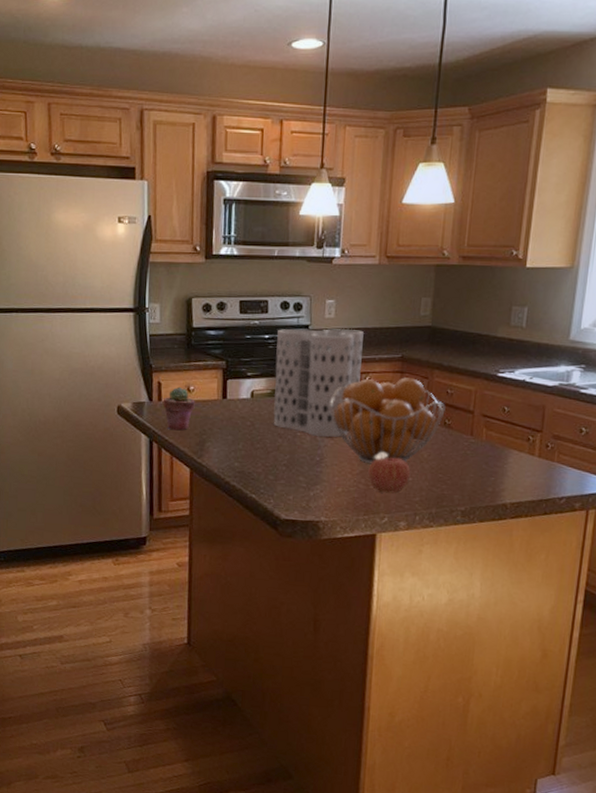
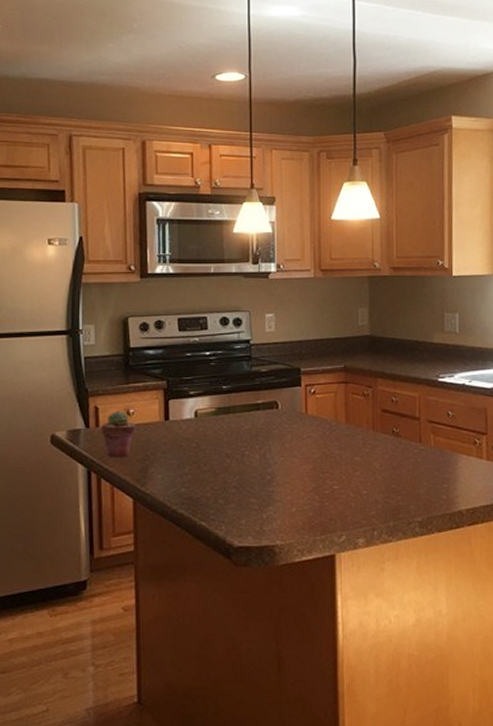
utensil holder: present [273,328,364,437] -> none [217,341,305,453]
fruit basket: present [330,377,446,465] -> none [277,388,392,480]
apple: present [368,454,411,494] -> none [321,468,365,509]

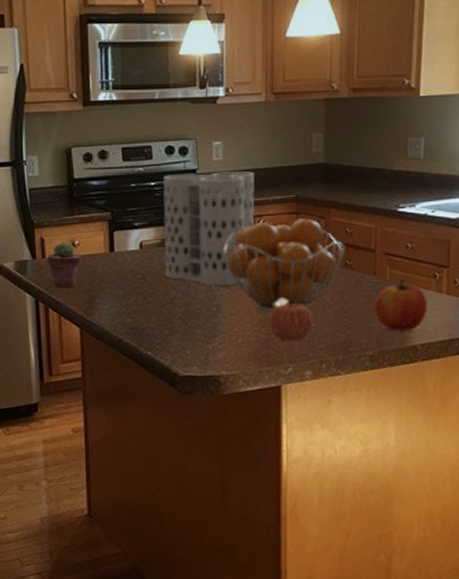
utensil holder: none [217,341,305,453] -> present [162,170,254,285]
fruit basket: none [277,388,392,480] -> present [223,218,345,312]
apple: none [321,468,365,509] -> present [269,300,314,342]
apple: none [421,446,470,496] -> present [375,279,427,331]

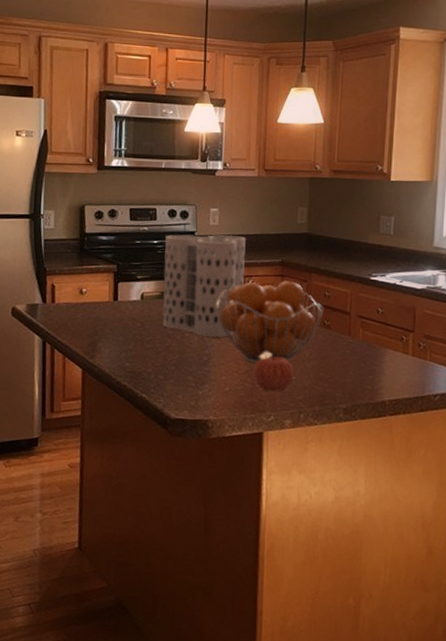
potted succulent: present [48,242,81,288] -> none [56,289,87,332]
apple: present [375,279,427,331] -> none [349,340,395,388]

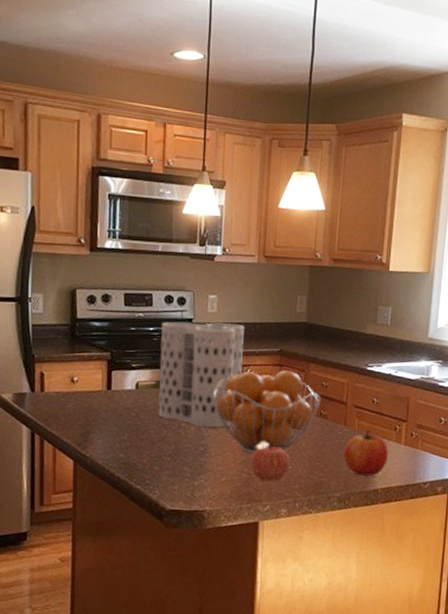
apple: none [349,340,395,388] -> present [343,430,388,476]

